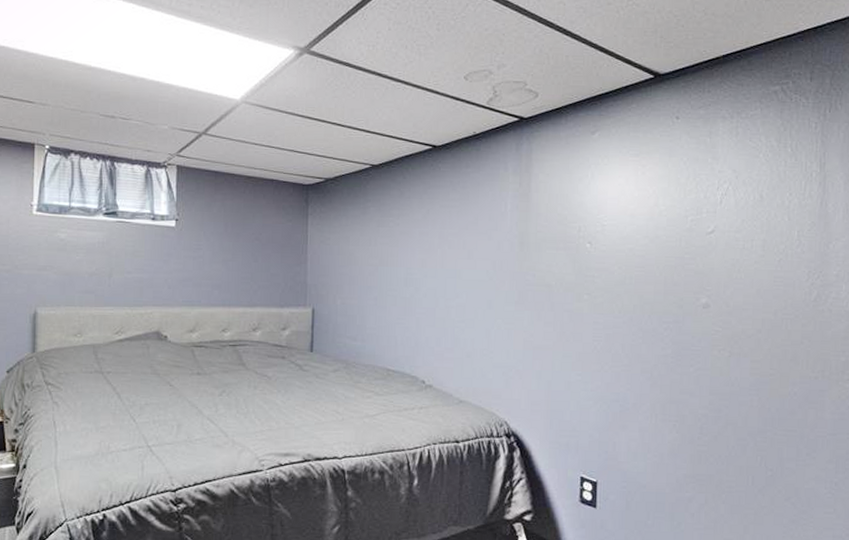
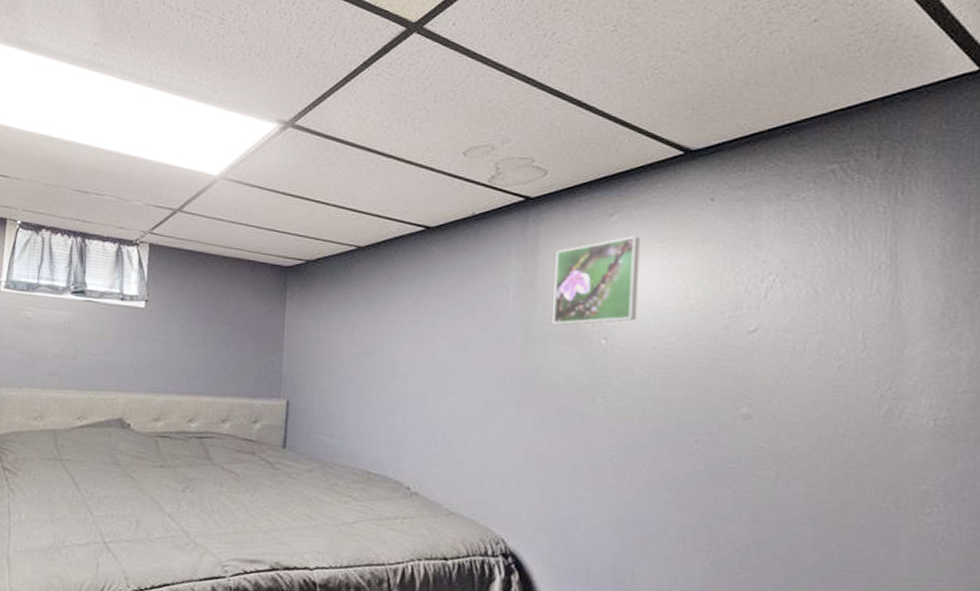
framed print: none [545,151,618,232] -> present [552,235,640,325]

